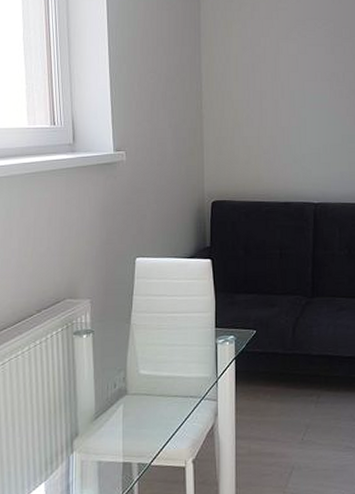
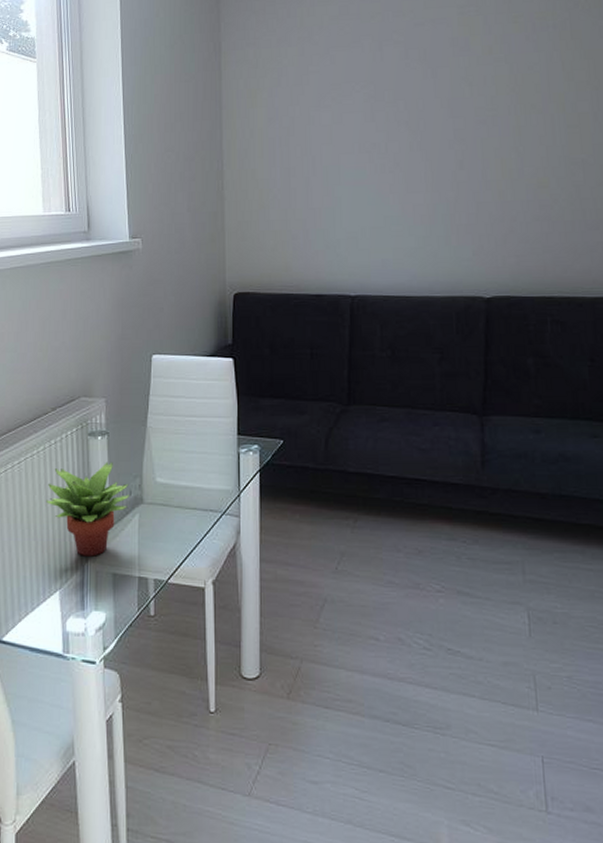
succulent plant: none [30,358,115,448] -> present [45,462,130,556]

